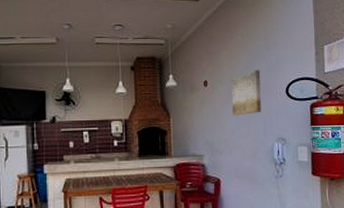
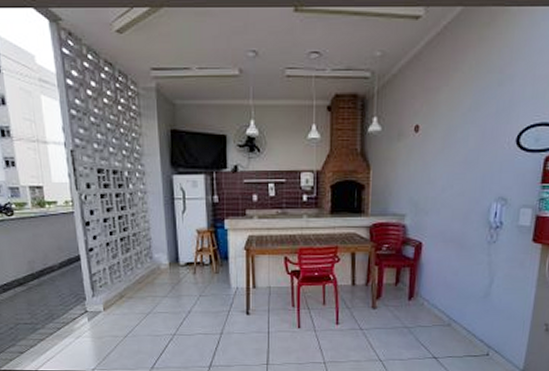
wall art: present [231,70,261,116] -> none [446,112,488,170]

